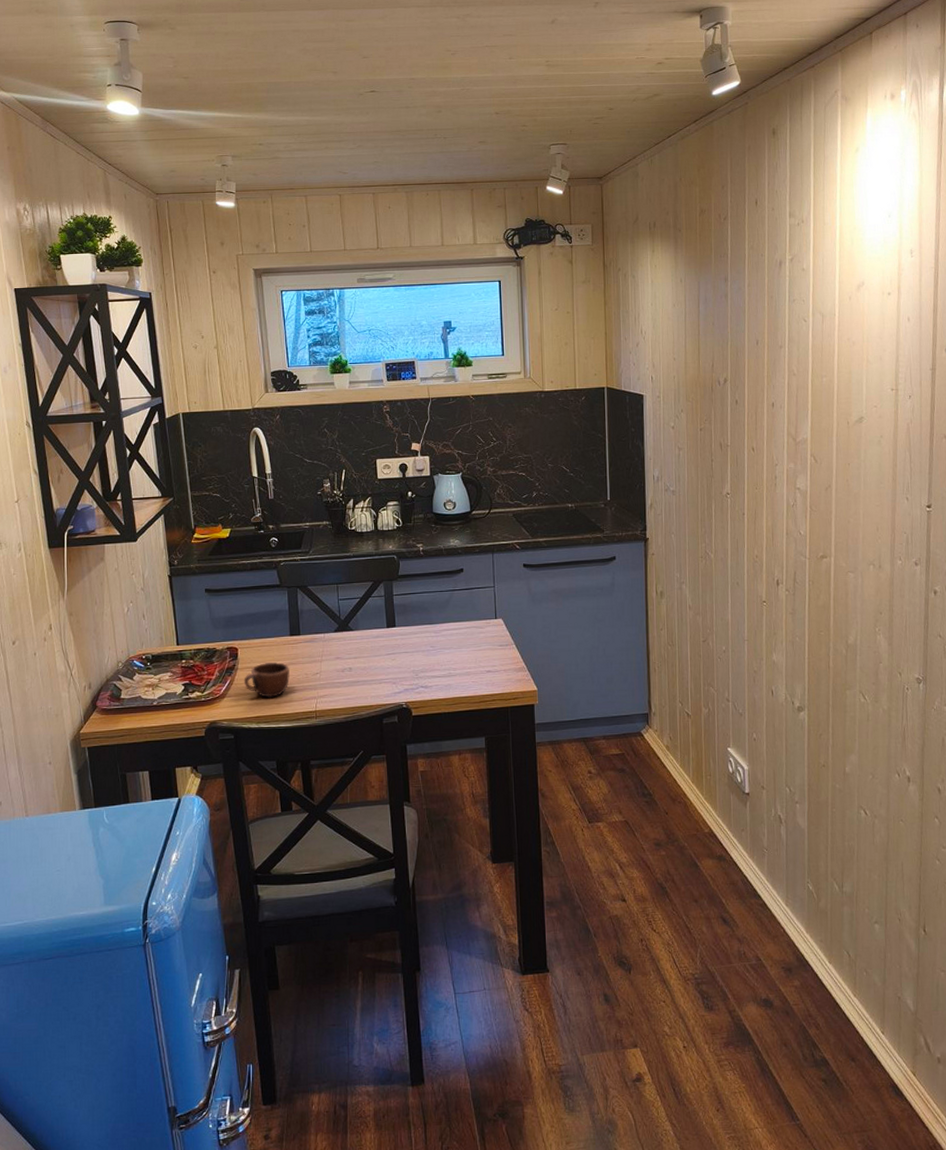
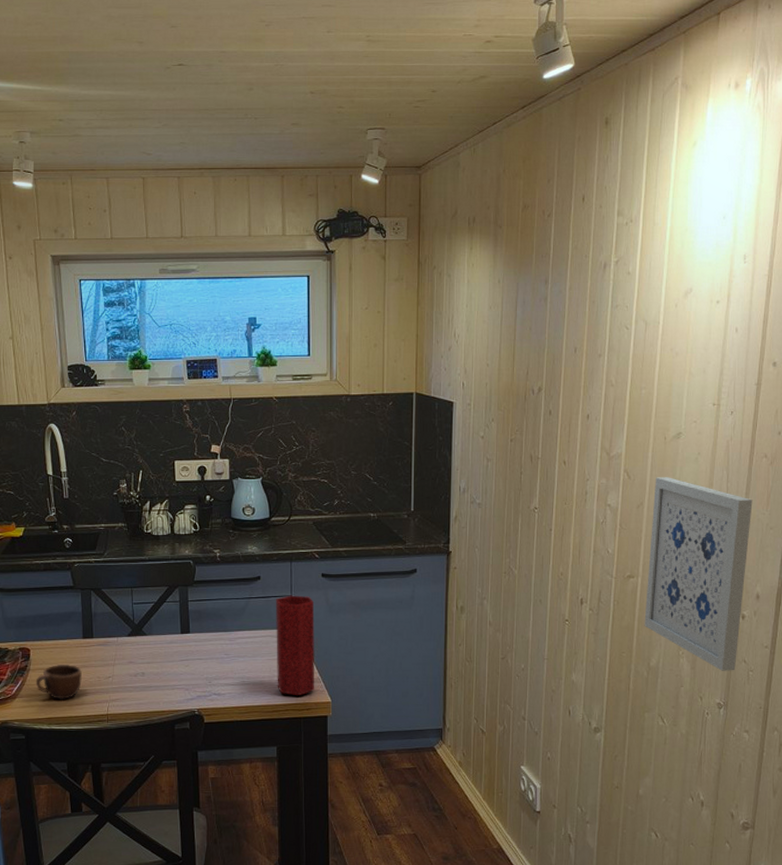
vase: none [479,586,521,685] -> present [276,595,315,695]
wall art: none [839,460,936,646] -> present [644,477,753,671]

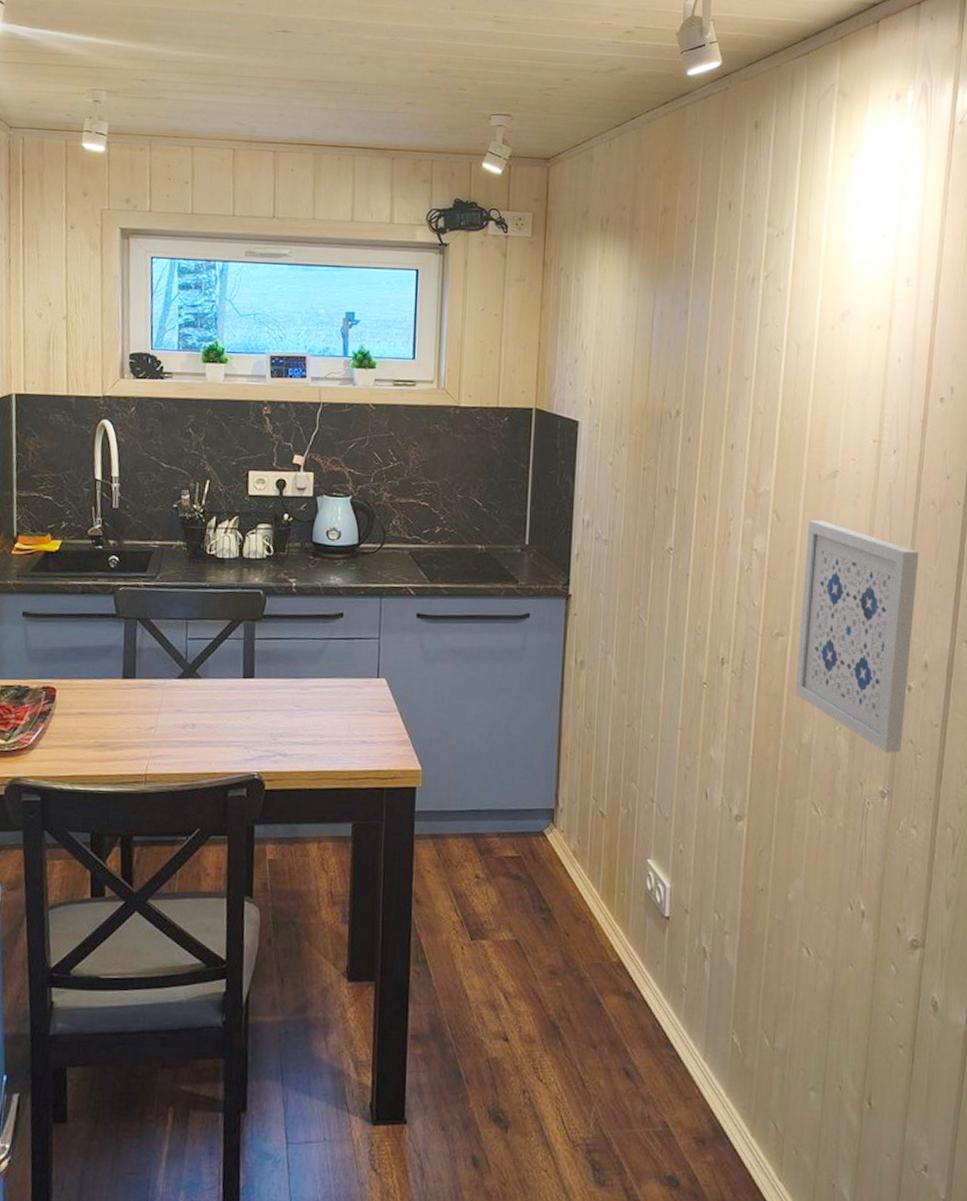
mug: present [35,665,82,700] -> none [59,710,118,754]
vase: present [276,595,315,695] -> none [356,637,406,761]

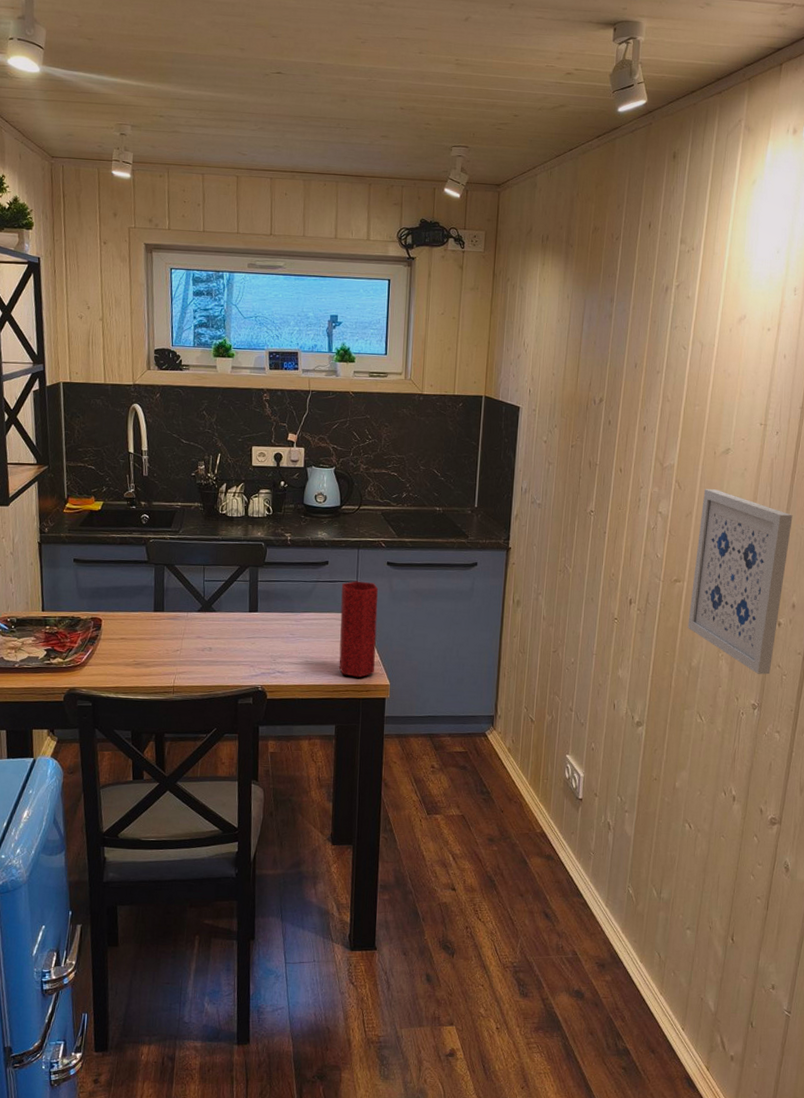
vase: none [356,637,406,761] -> present [338,581,378,677]

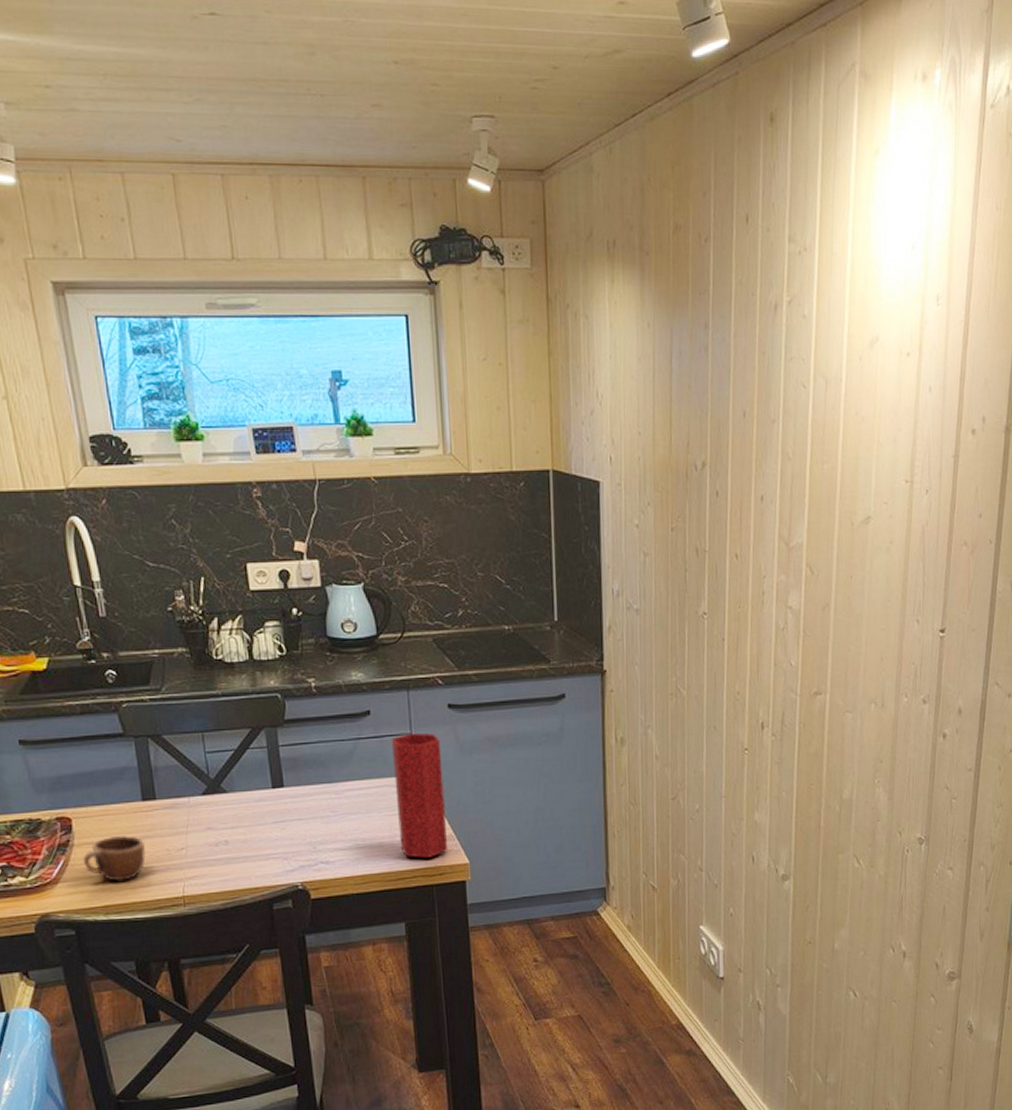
mug: none [105,636,151,670] -> present [82,835,146,882]
wall art: present [687,489,793,675] -> none [834,571,952,800]

